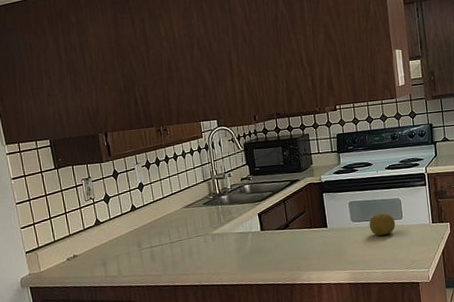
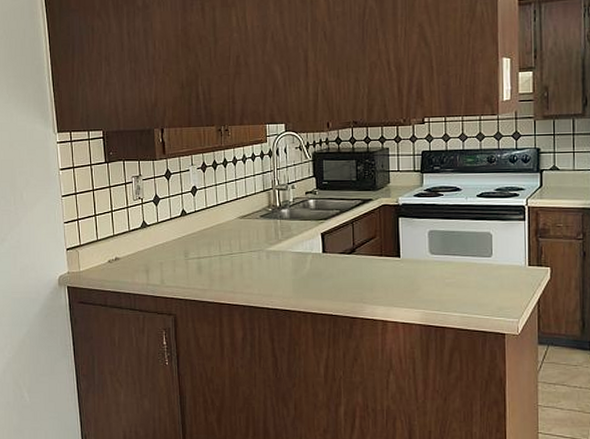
fruit: present [369,213,396,236] -> none [450,249,483,274]

